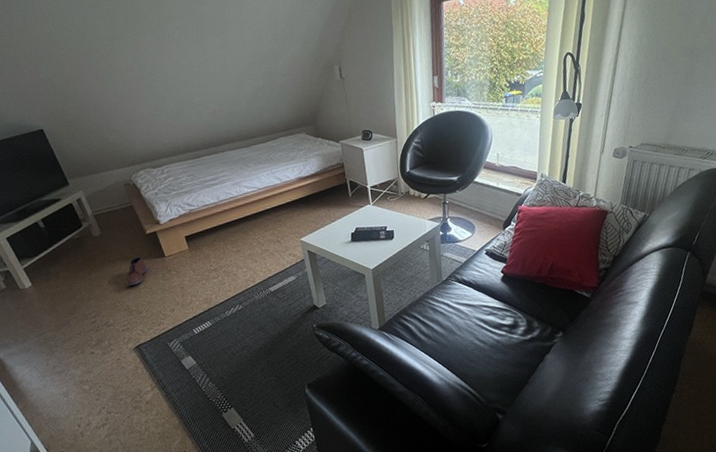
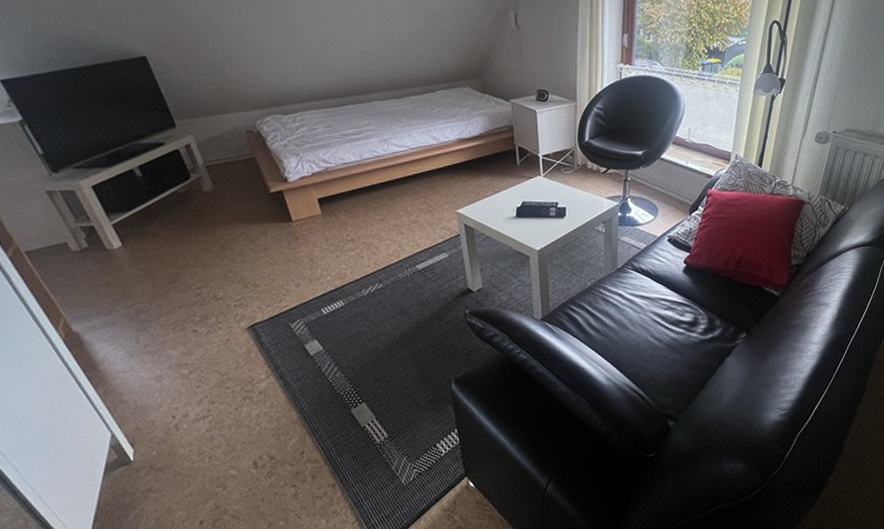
shoe: present [126,256,148,286] -> none [242,218,270,253]

